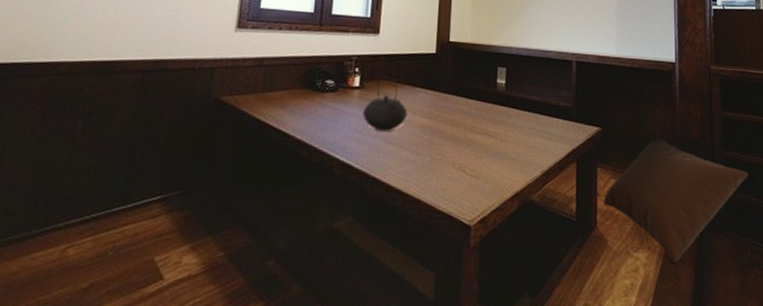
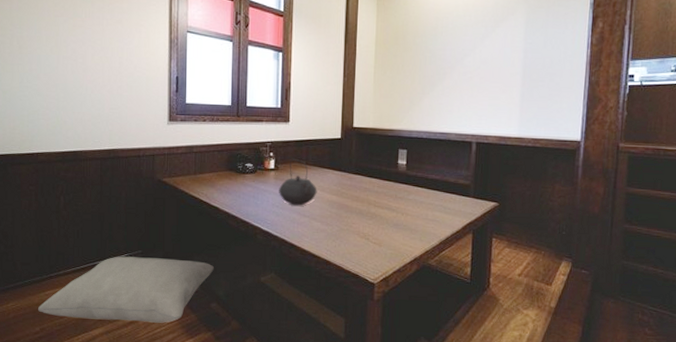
cushion: none [15,199,276,292] -> present [38,256,214,323]
cushion: present [603,138,749,264] -> none [496,212,649,321]

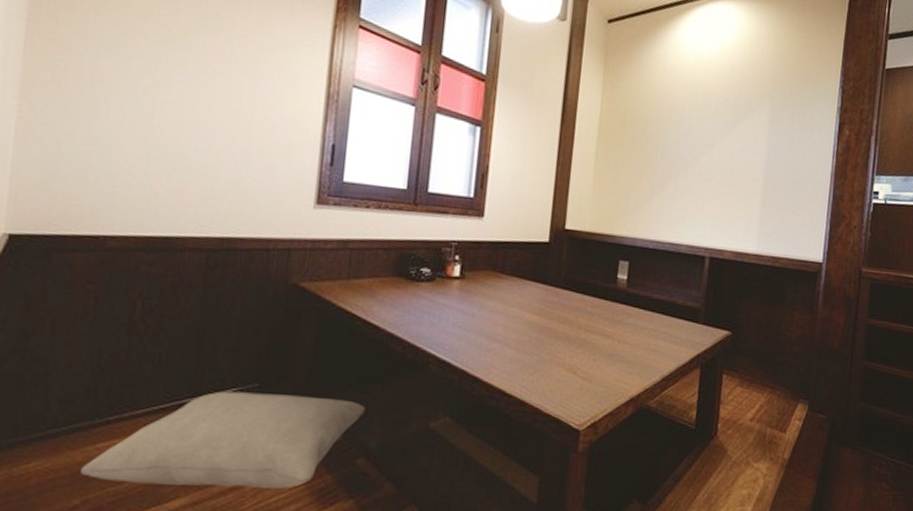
teapot: present [279,158,317,206] -> none [463,264,515,327]

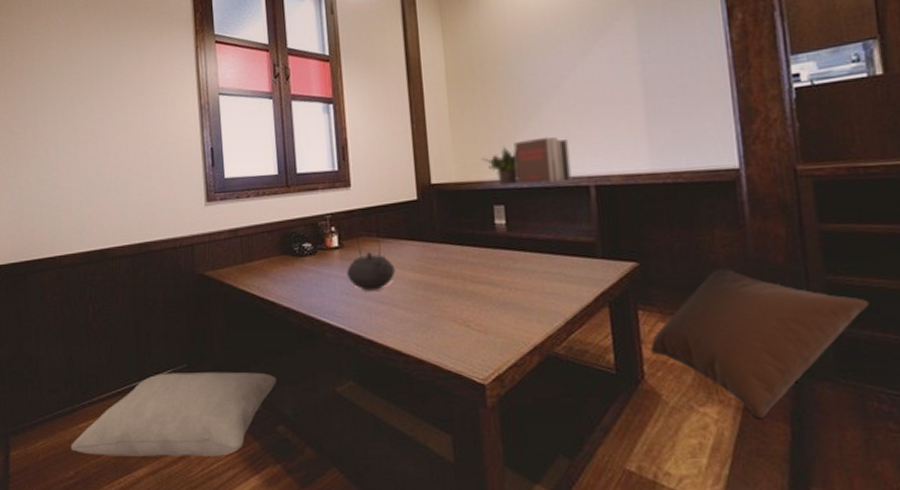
teapot: none [463,264,515,327] -> present [347,230,396,291]
potted plant: none [617,205,649,243] -> present [482,146,519,185]
books: none [644,203,696,249] -> present [514,136,572,185]
cushion: none [726,345,889,475] -> present [650,267,870,419]

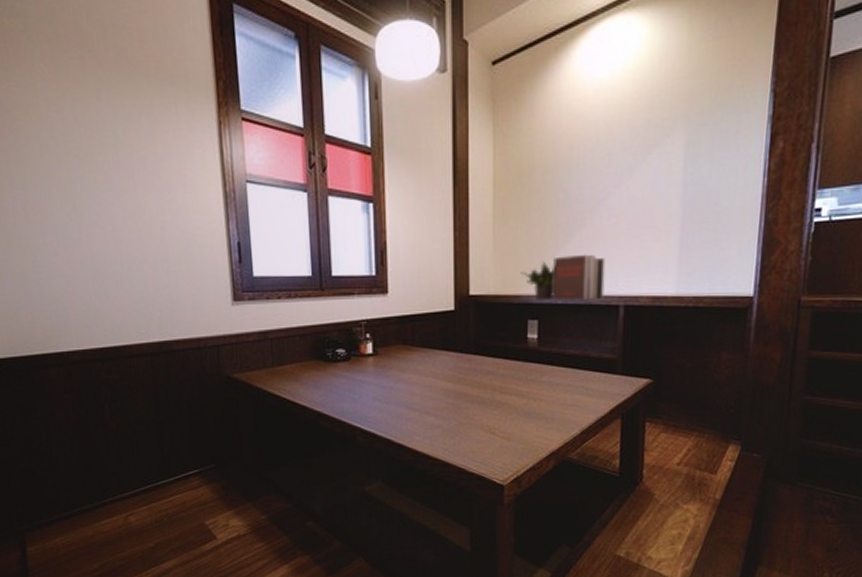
cushion: present [71,371,277,456] -> none [93,472,306,550]
teapot: present [347,230,396,291] -> none [380,339,428,398]
cushion: present [650,267,870,419] -> none [651,386,834,514]

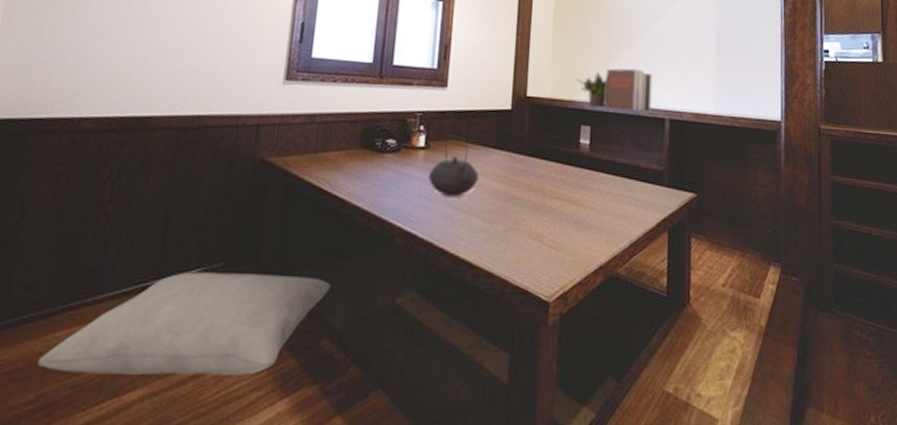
cushion: none [93,472,306,550] -> present [38,272,330,375]
teapot: none [380,339,428,398] -> present [428,133,479,197]

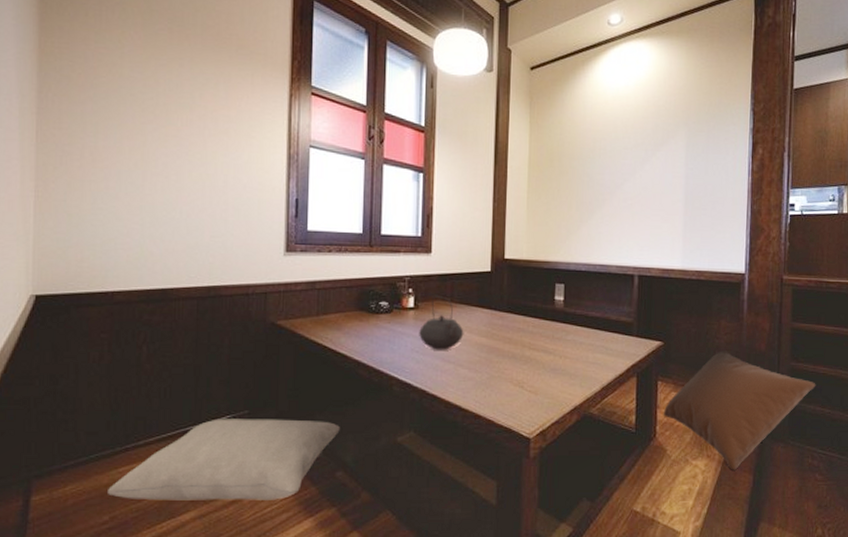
potted plant: present [576,71,607,108] -> none [550,233,580,267]
books: present [604,68,653,112] -> none [577,229,623,269]
cushion: none [697,205,860,344] -> present [663,351,816,470]

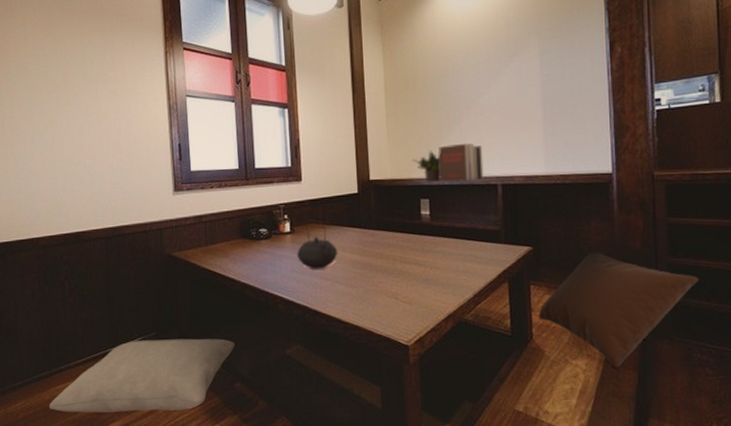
potted plant: none [550,233,580,267] -> present [412,150,441,182]
books: none [577,229,623,269] -> present [438,143,484,182]

